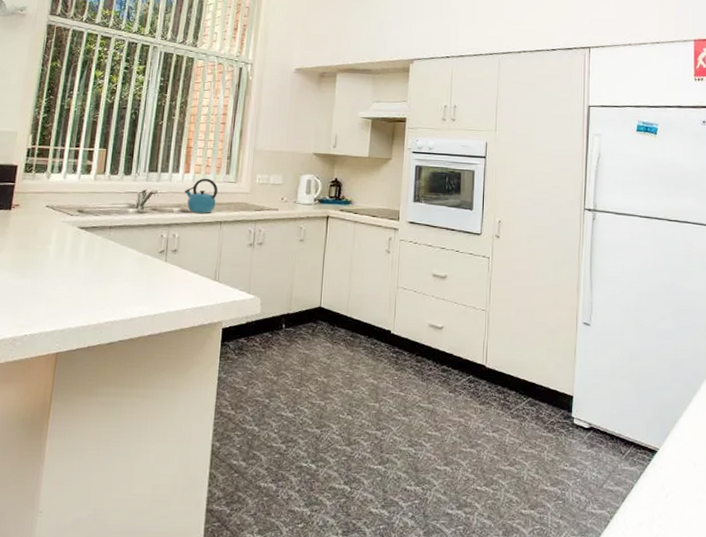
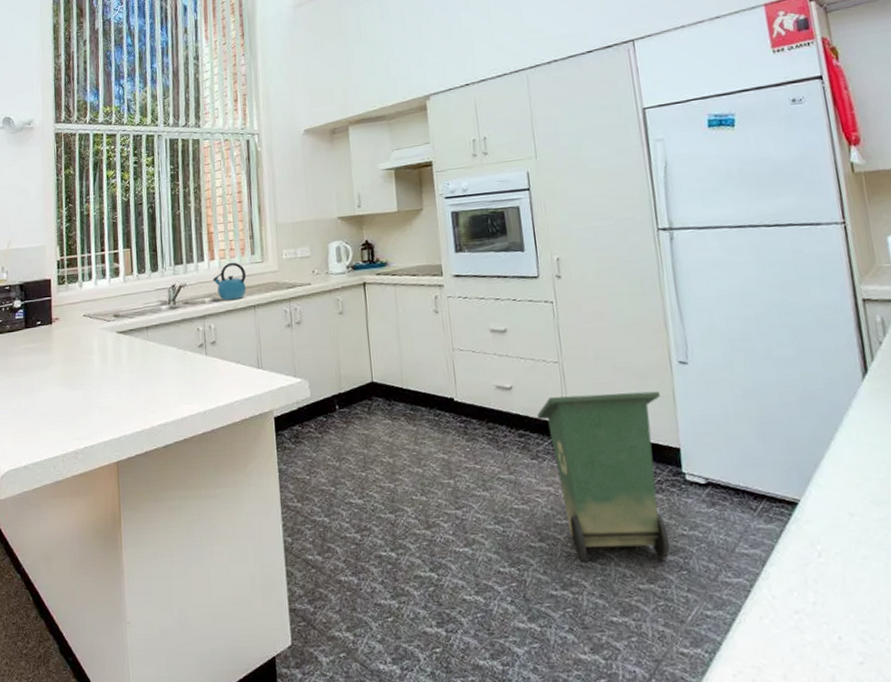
recycling bin: none [460,340,564,490] -> present [537,391,670,562]

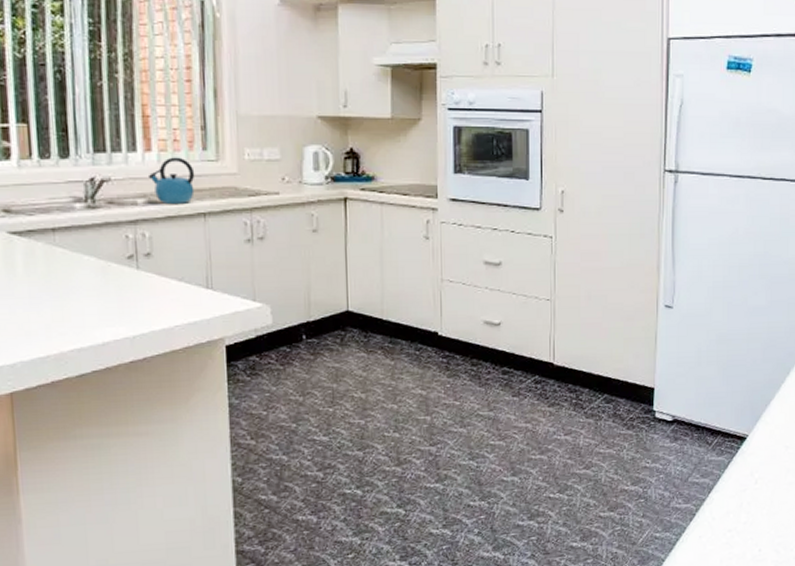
recycling bin: present [537,391,670,562] -> none [523,333,643,494]

